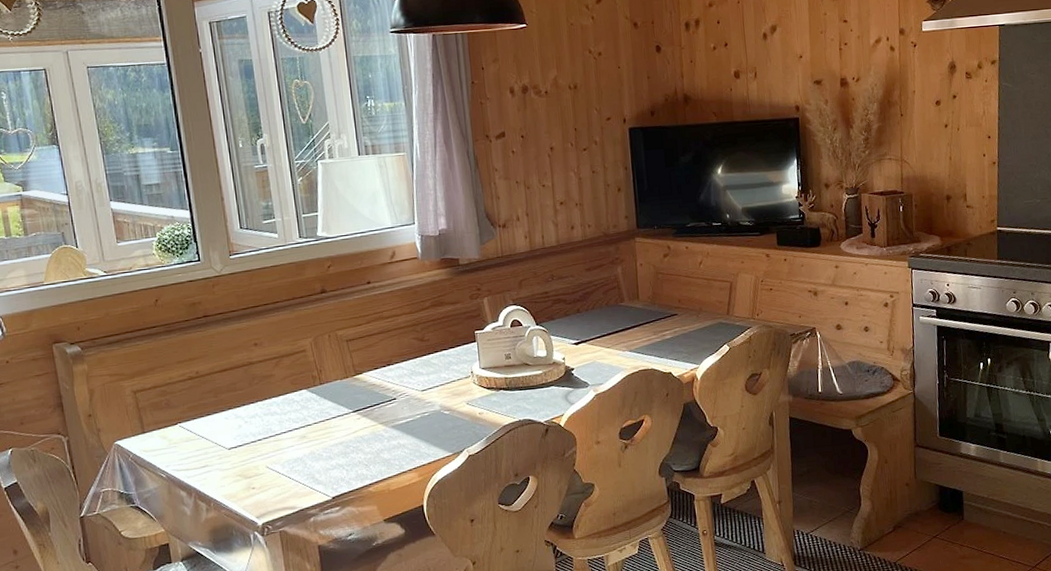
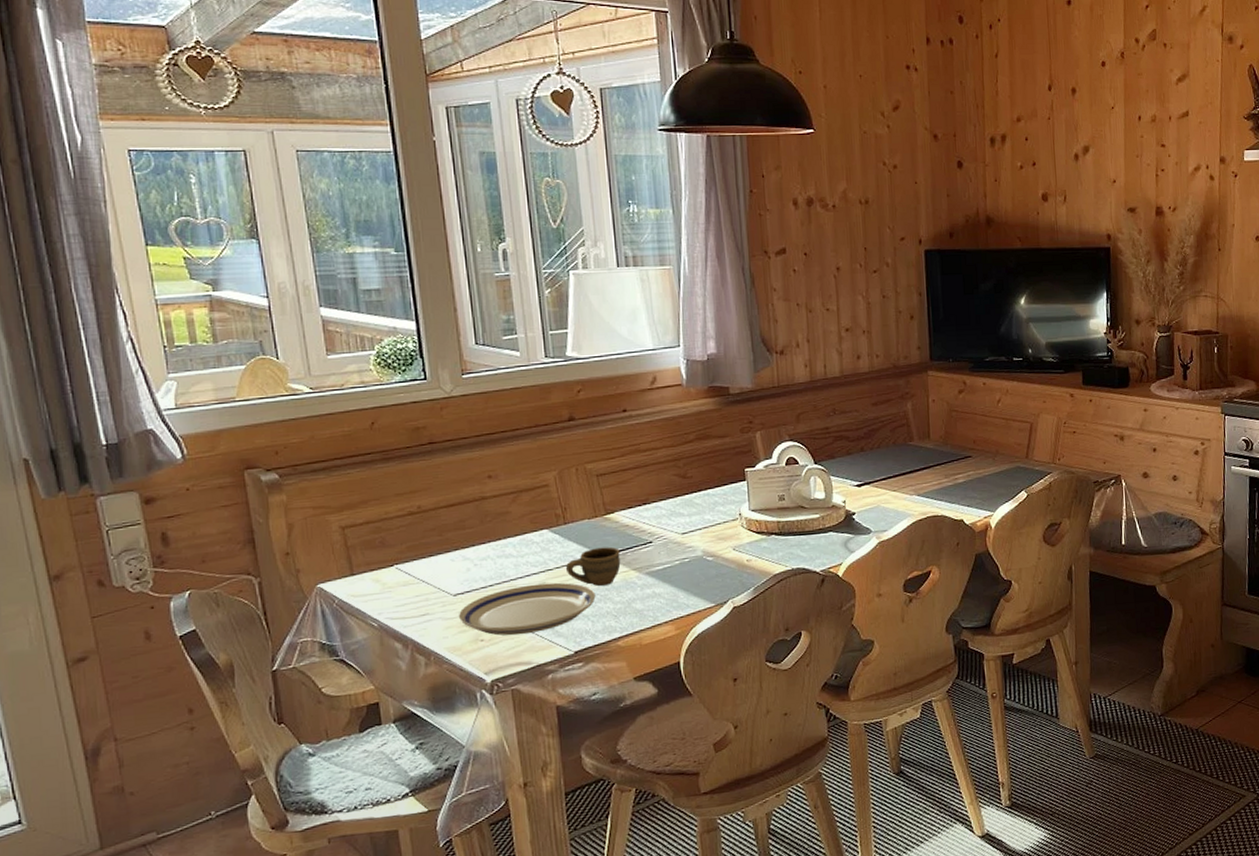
plate: none [233,436,349,484] -> present [459,582,596,636]
cup: none [323,403,370,439] -> present [566,546,621,586]

